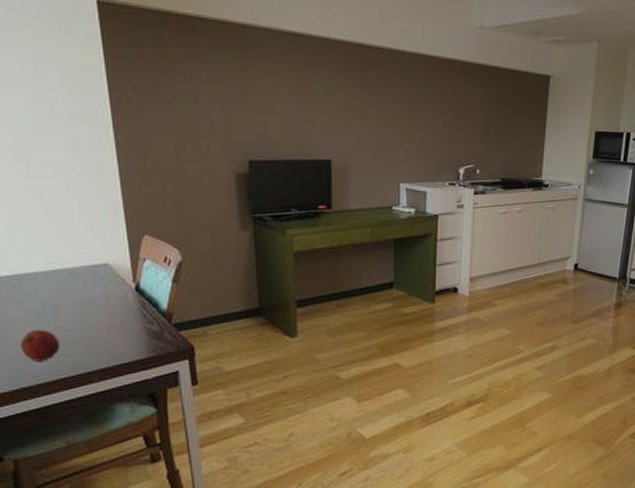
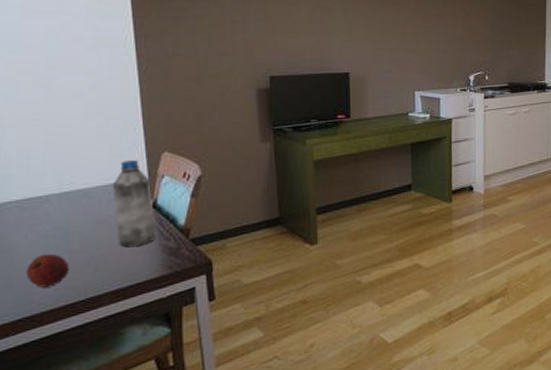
water bottle: none [96,242,140,329] -> present [112,160,156,248]

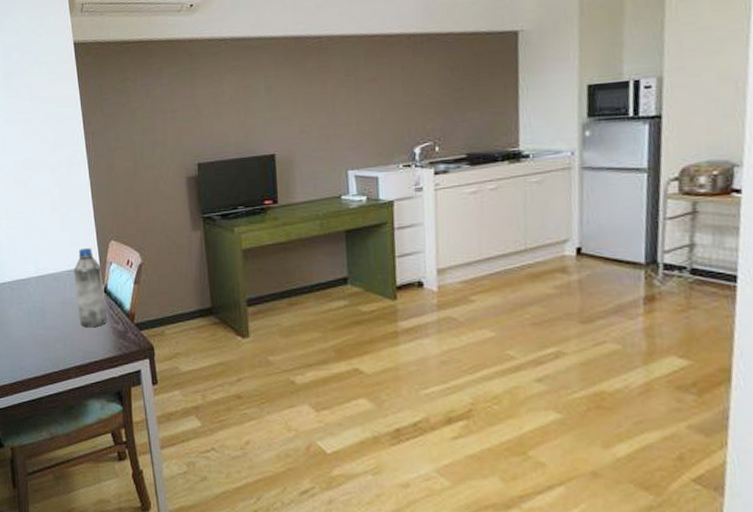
apple: present [26,253,70,288] -> none [17,328,46,357]

